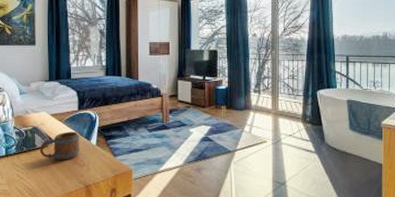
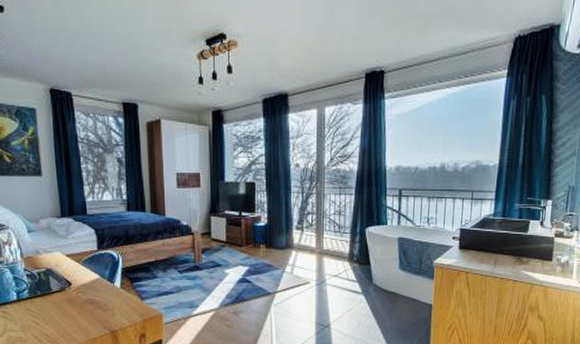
mug: present [39,132,80,160] -> none [56,274,102,305]

